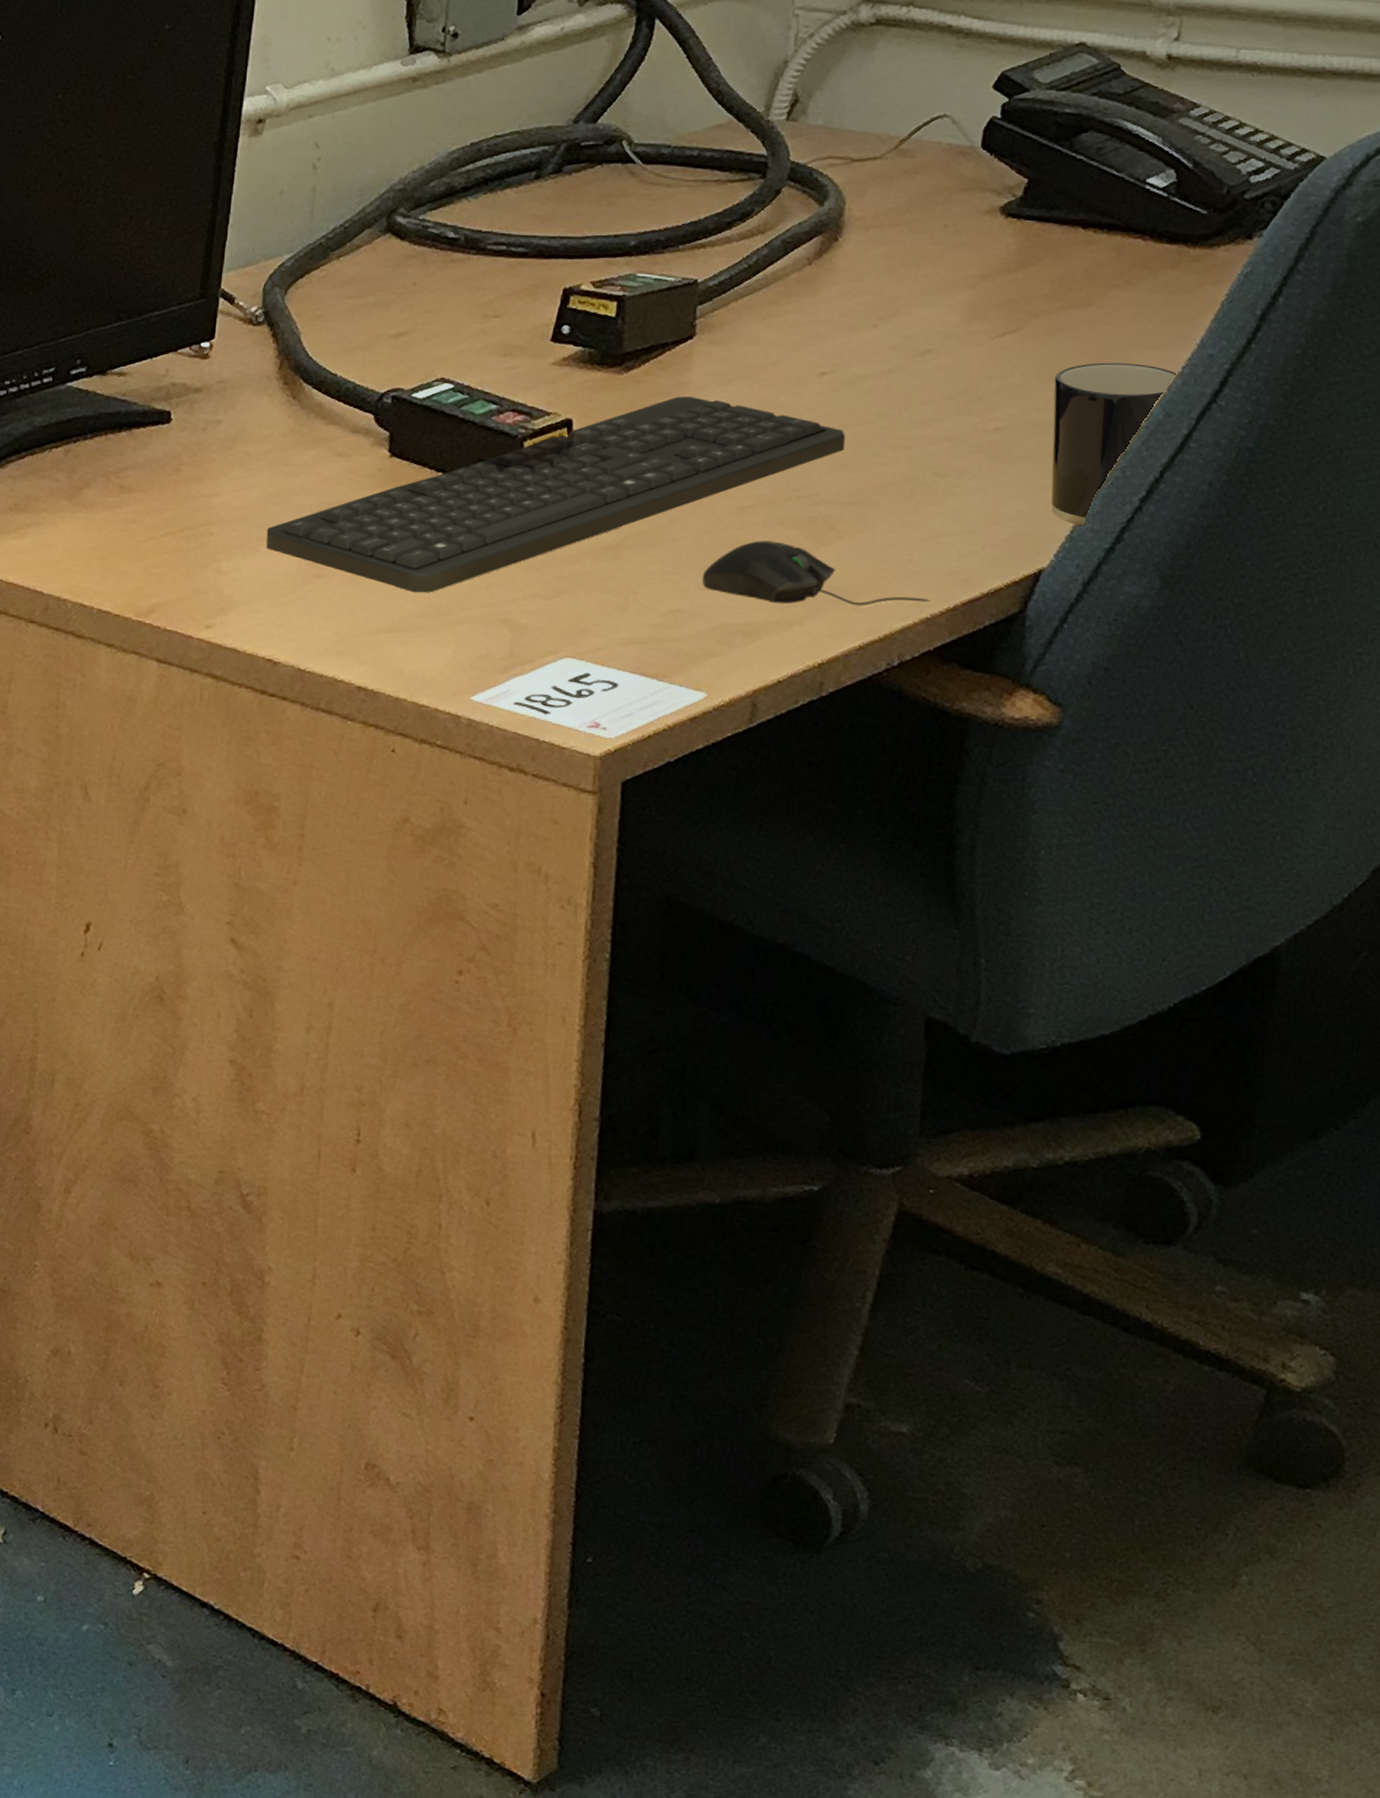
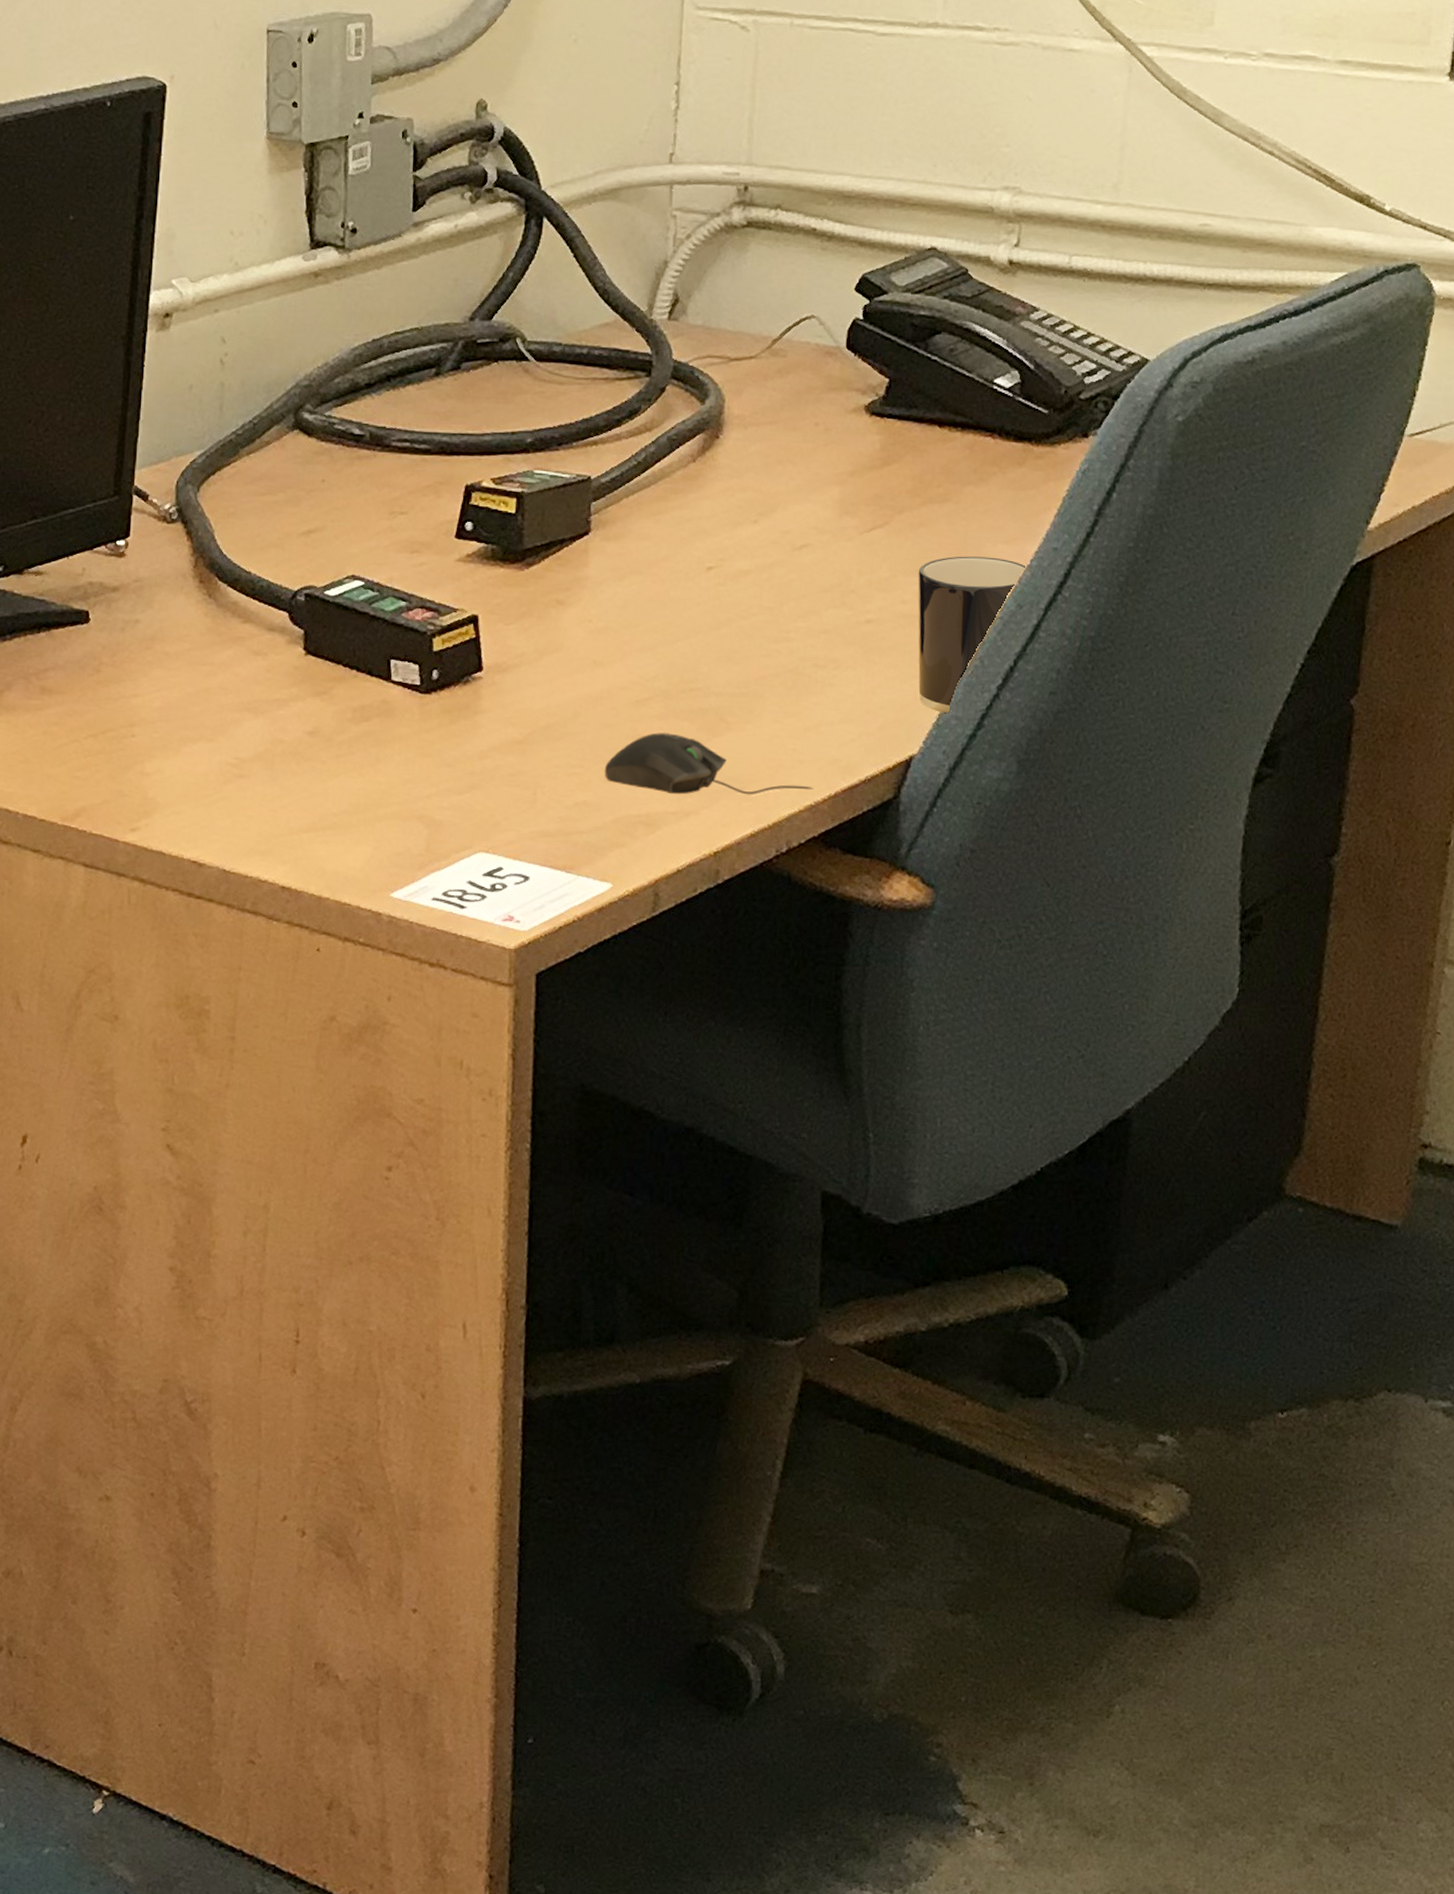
computer keyboard: present [266,395,846,593] -> none [187,591,732,791]

